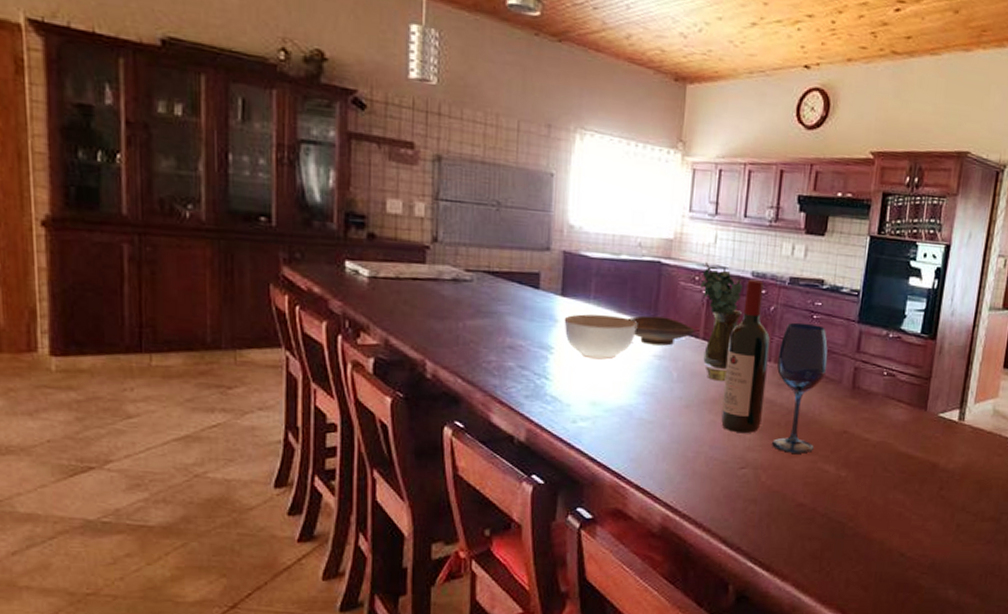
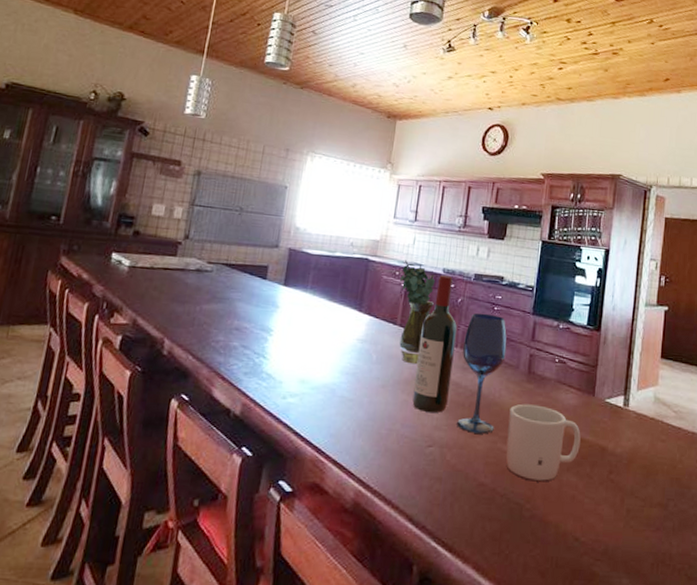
bowl: present [564,314,637,360] -> none [283,301,345,342]
decorative bowl: present [629,315,695,346] -> none [338,304,394,331]
mug: none [826,421,910,501] -> present [505,403,581,482]

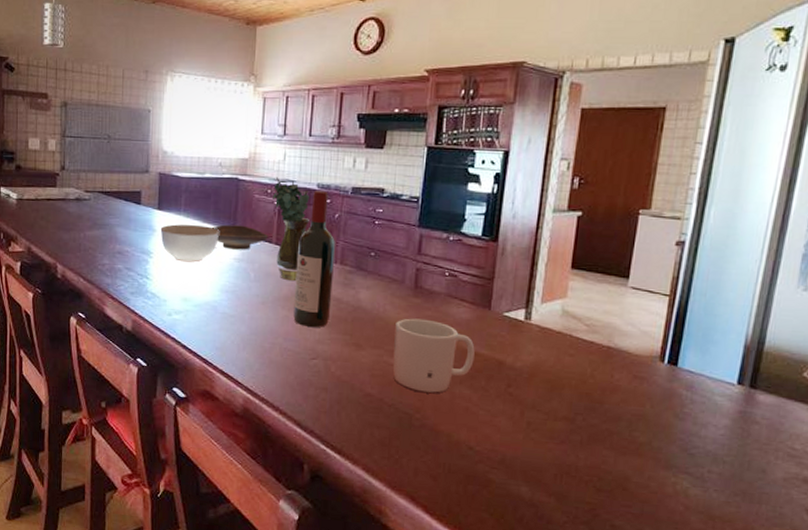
bowl: none [283,301,345,342] -> present [160,224,219,263]
decorative bowl: none [338,304,394,331] -> present [212,224,268,250]
wineglass: present [457,313,507,434] -> none [340,228,391,348]

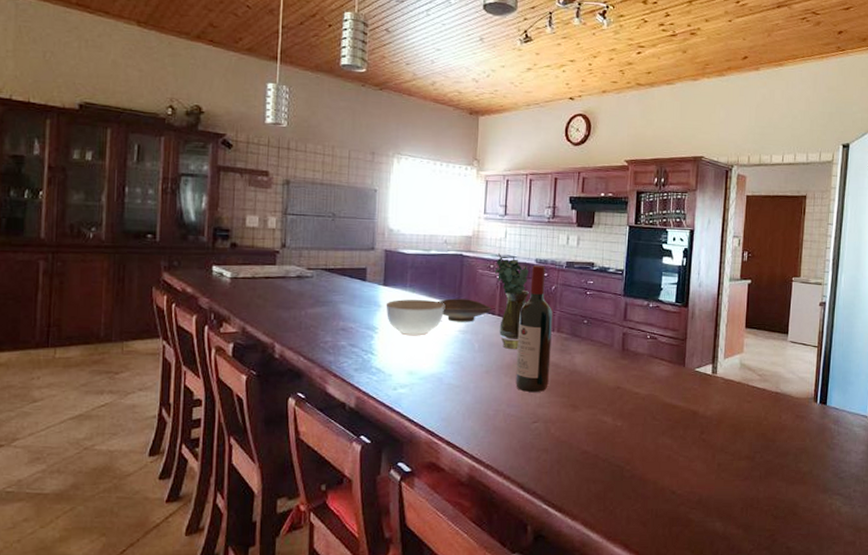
mug: present [392,318,475,394] -> none [605,378,674,446]

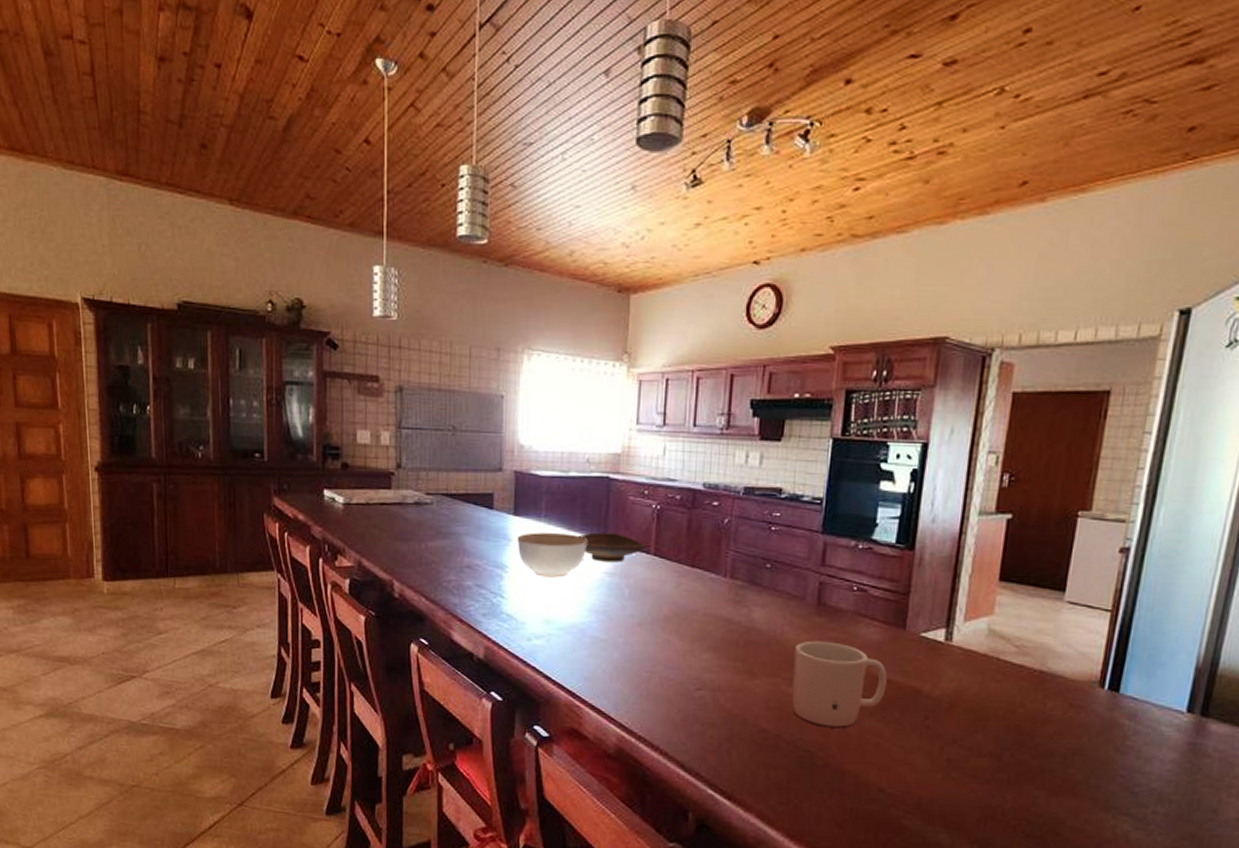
vase: present [495,253,529,350] -> none [651,475,694,599]
wine bottle: present [515,265,552,393] -> none [675,491,724,653]
mug: none [605,378,674,446] -> present [791,640,887,729]

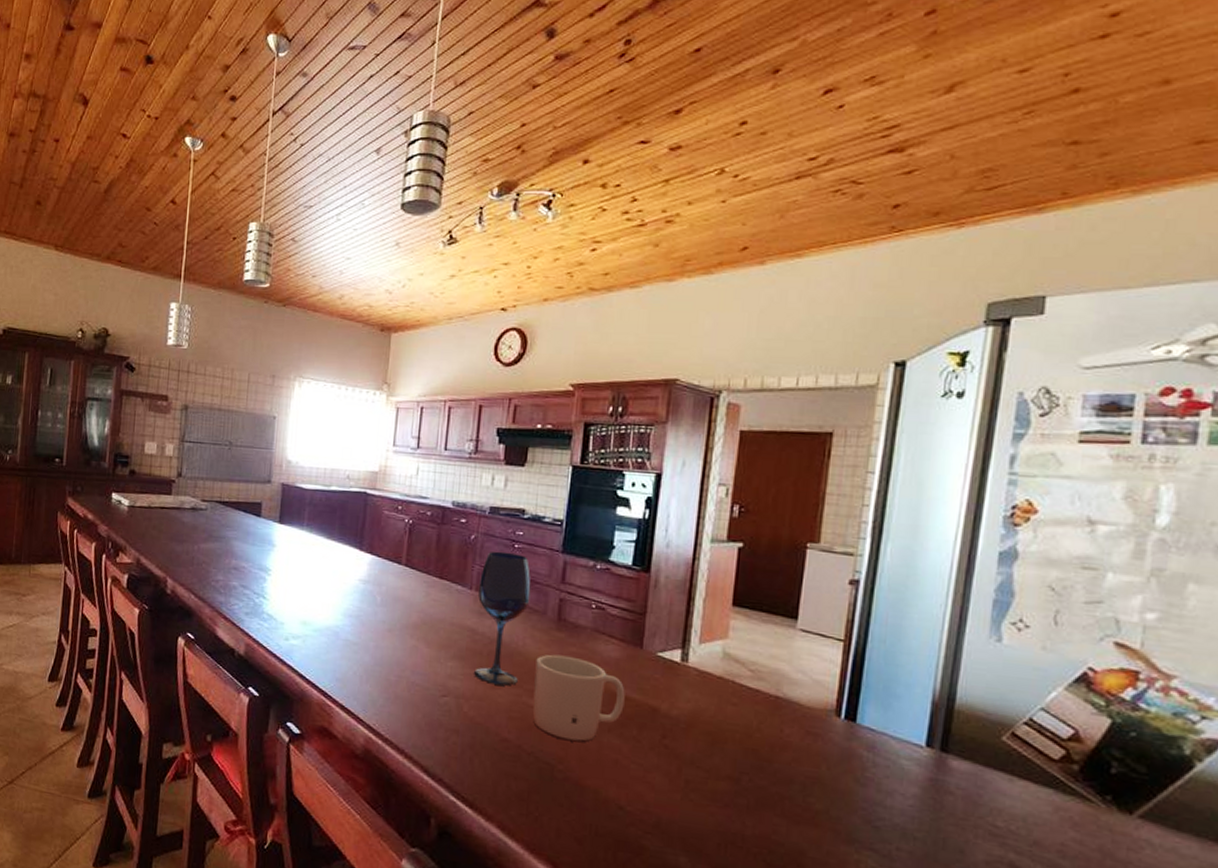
bowl: present [517,532,587,578] -> none [280,540,344,583]
decorative bowl: present [579,532,646,563] -> none [337,542,398,571]
wineglass: none [730,535,790,676] -> present [474,551,531,686]

